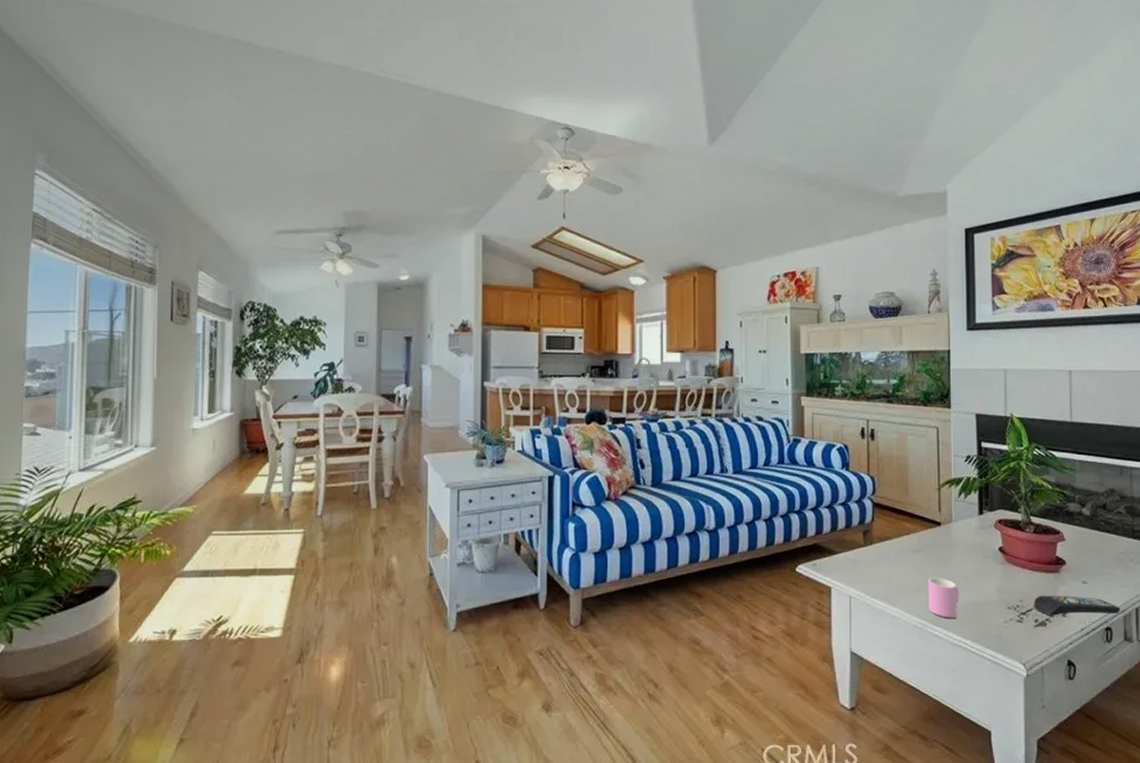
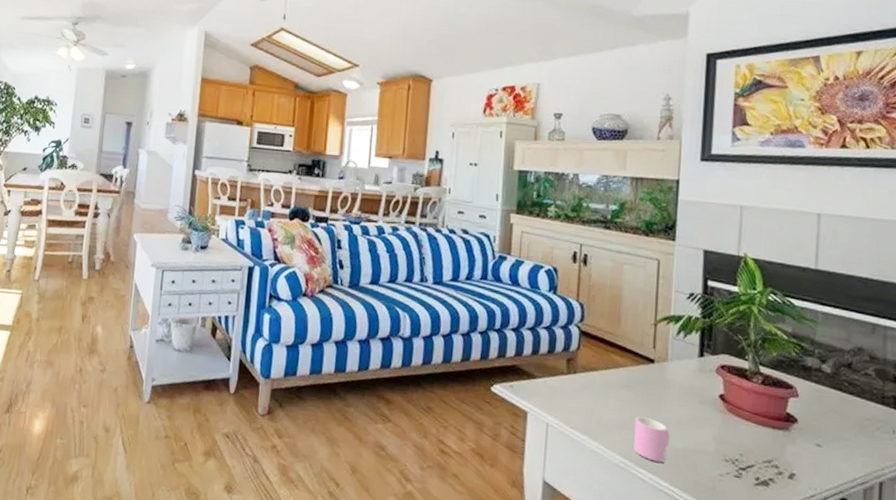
remote control: present [1034,595,1120,616] -> none [755,452,861,485]

